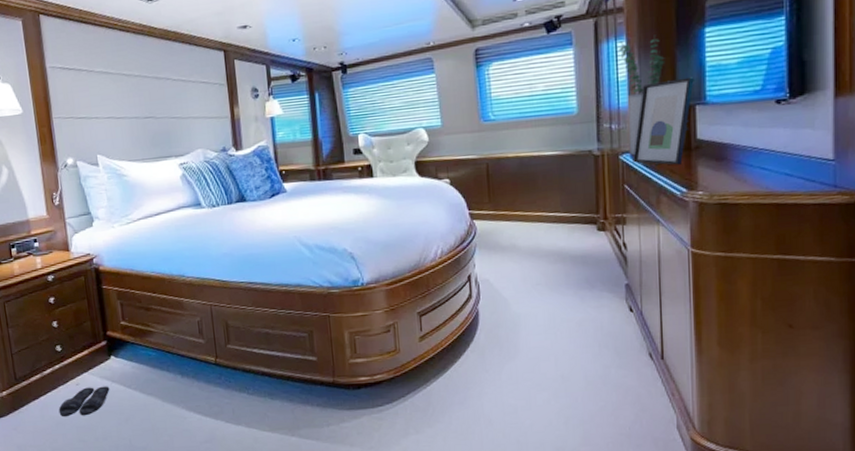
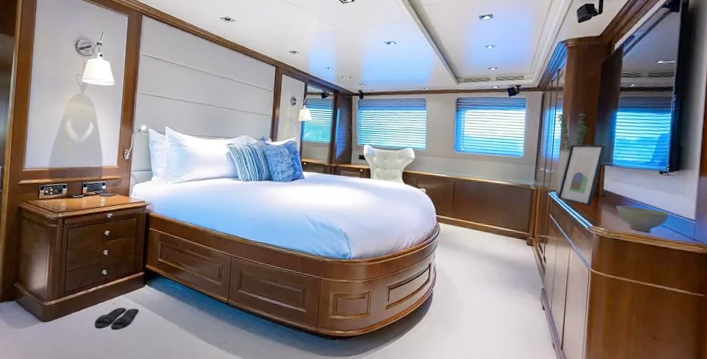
bowl: none [717,154,798,187] -> present [615,205,671,232]

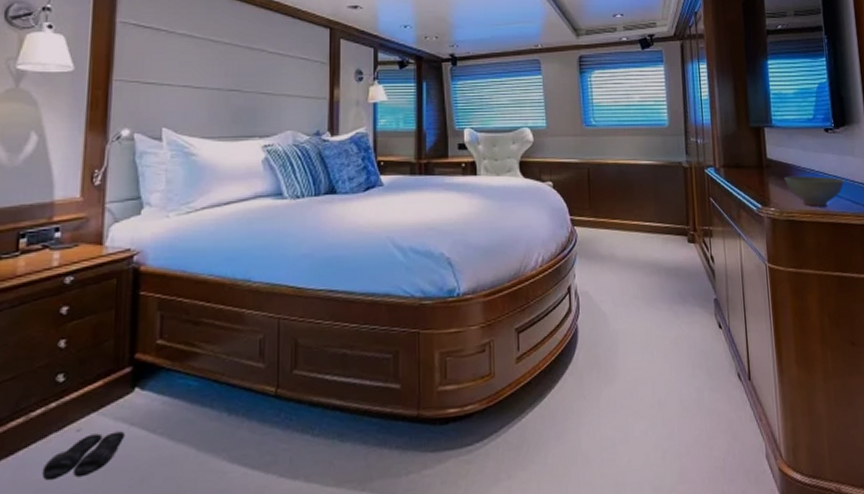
vase: present [556,110,588,194] -> none [701,61,739,170]
picture frame: present [557,144,607,206] -> none [716,102,763,182]

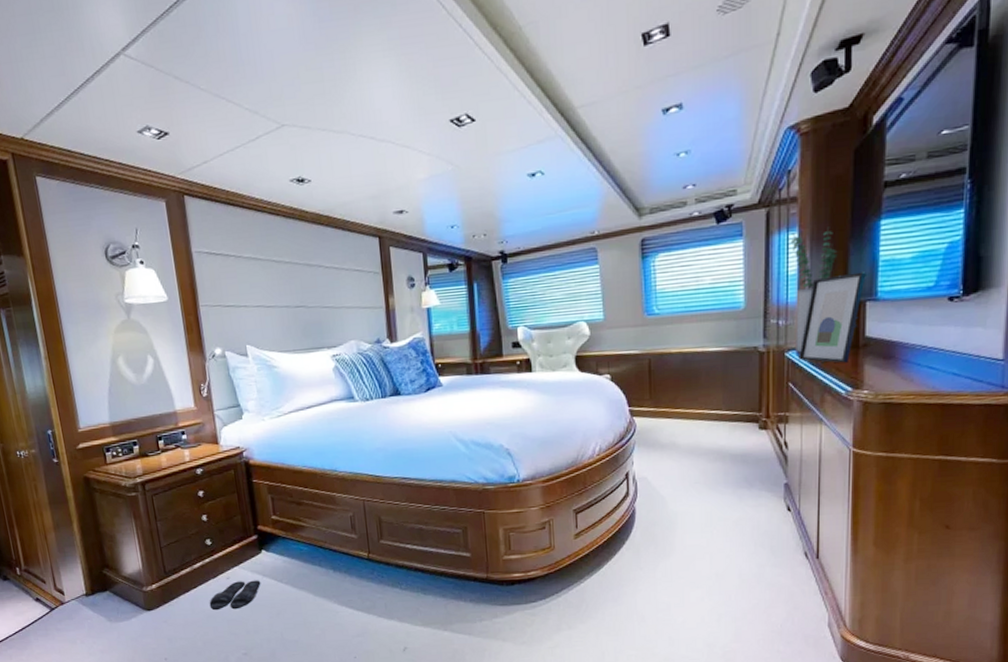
vase: none [701,61,739,170] -> present [790,226,838,353]
picture frame: none [716,102,763,182] -> present [799,272,868,363]
bowl: present [784,175,845,206] -> none [884,353,967,387]

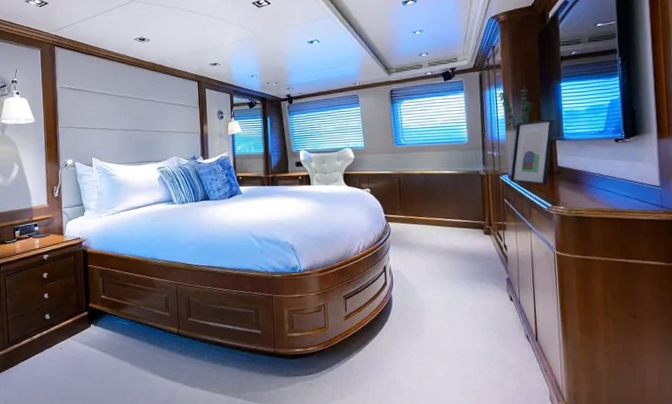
slippers: present [209,580,261,610] -> none [43,350,88,376]

